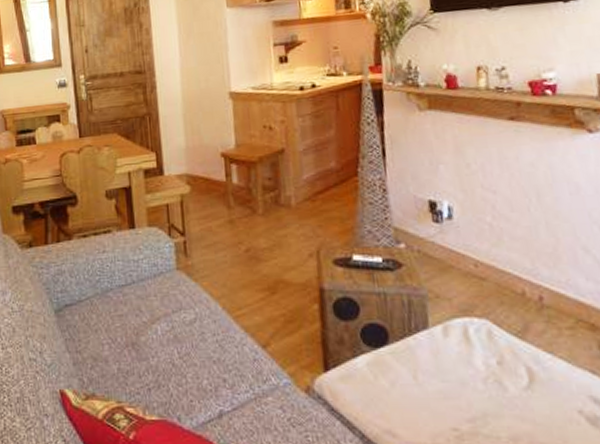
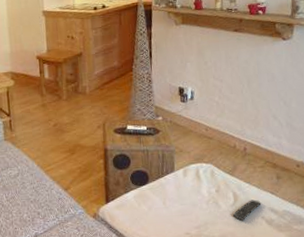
remote control: none [527,381,577,416] -> present [232,199,262,222]

